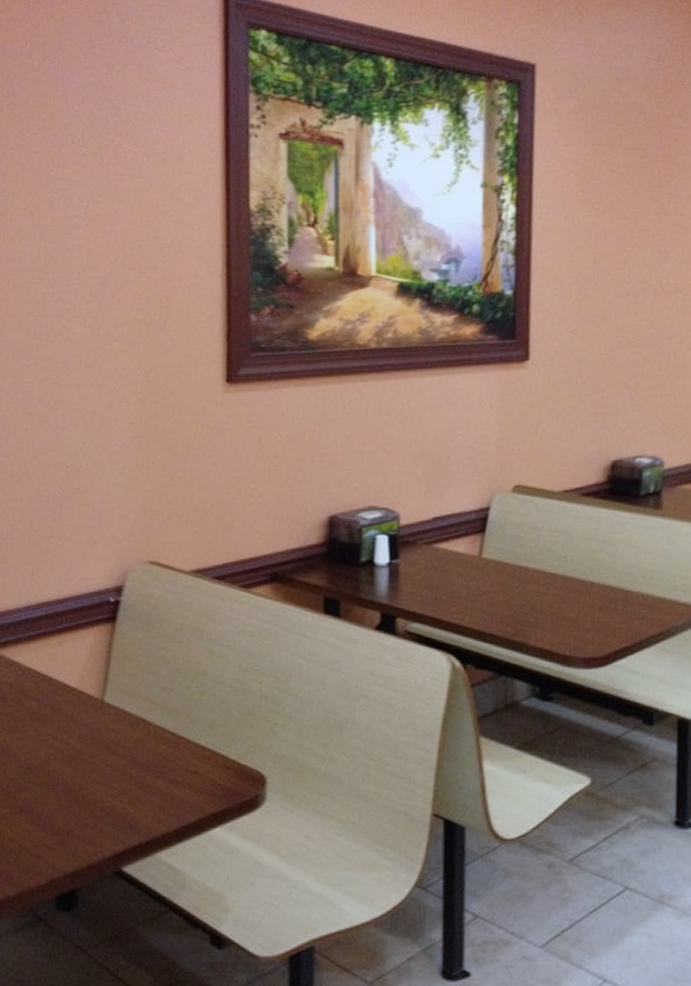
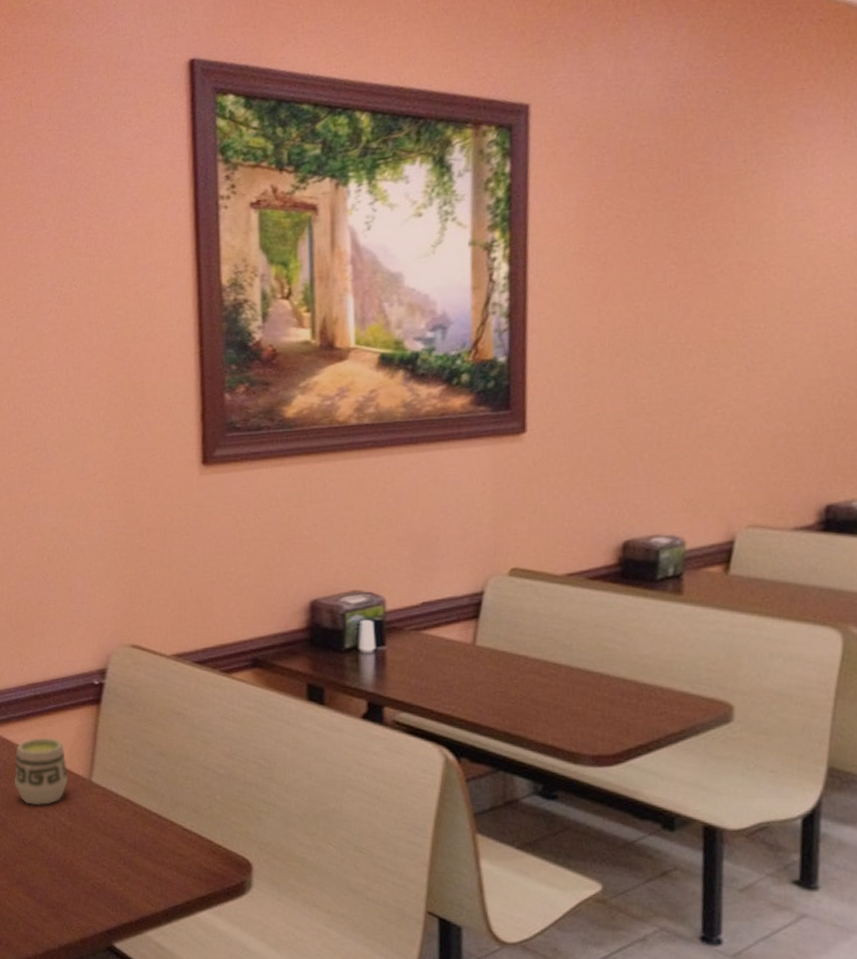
cup: none [20,658,80,729] -> present [13,737,69,806]

